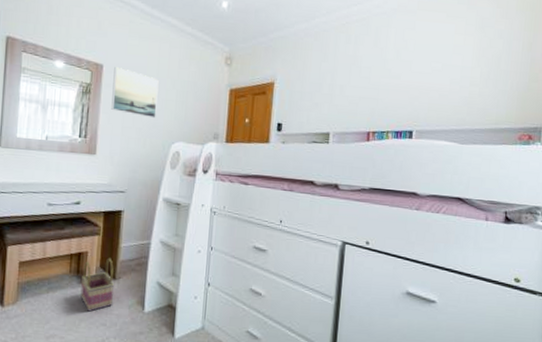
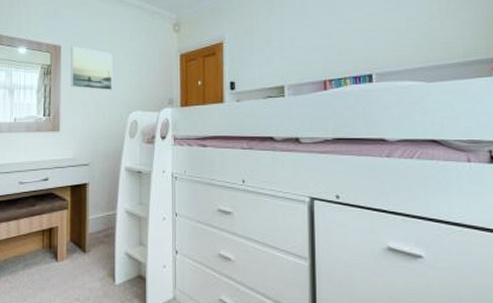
basket: present [80,258,114,312] -> none [54,231,84,287]

